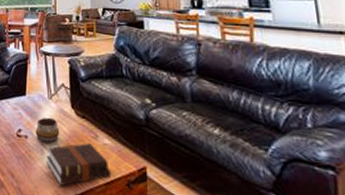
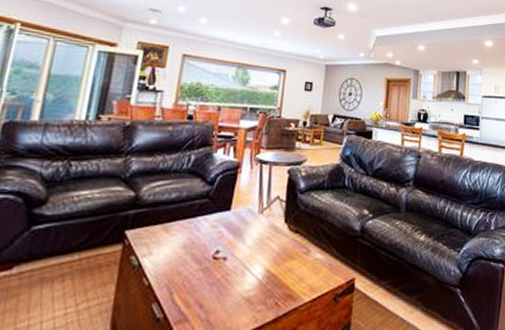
decorative bowl: present [35,117,60,144] -> none [237,234,268,264]
hardback book: present [46,143,112,186] -> none [246,259,320,309]

